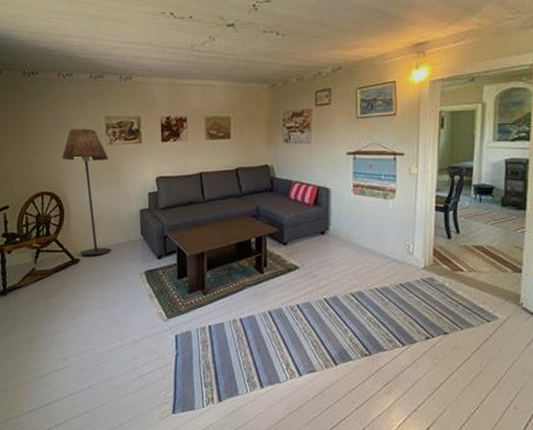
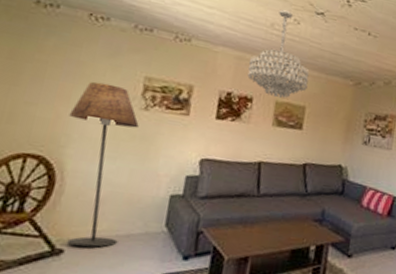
chandelier: none [178,30,229,114] -> present [247,9,310,99]

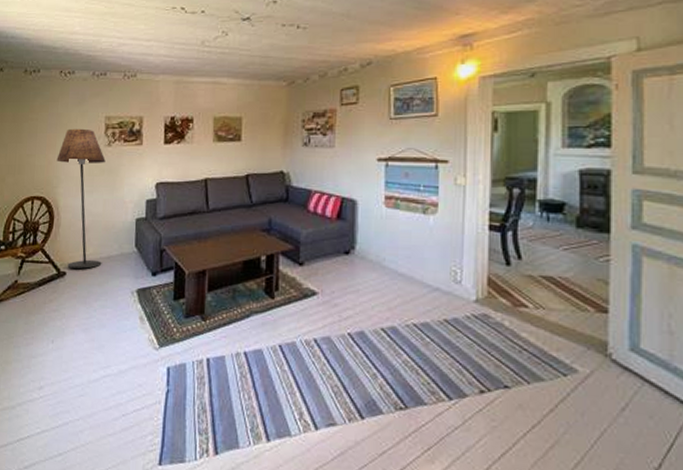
chandelier: present [247,9,310,99] -> none [186,25,242,114]

